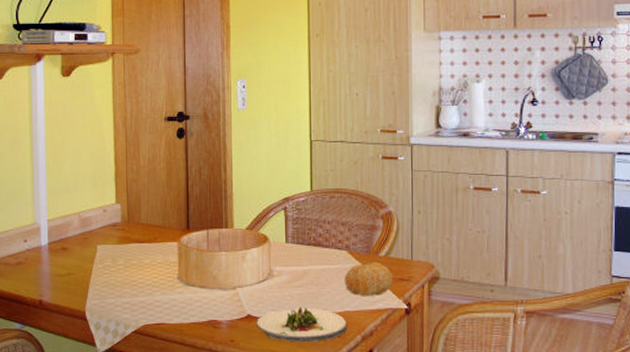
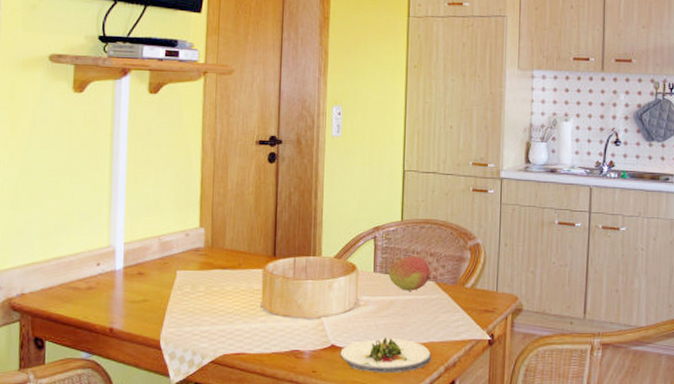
fruit: none [300,226,344,261] -> present [388,256,432,291]
fruit: present [344,262,392,297] -> none [430,293,477,328]

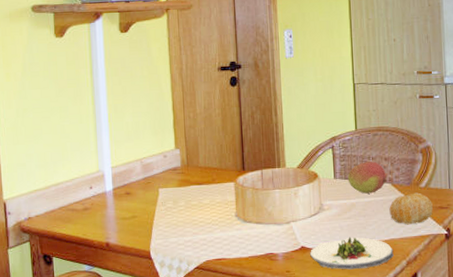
fruit: none [430,293,477,328] -> present [389,192,433,225]

